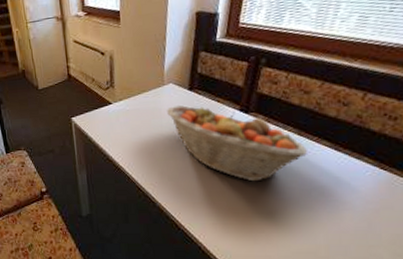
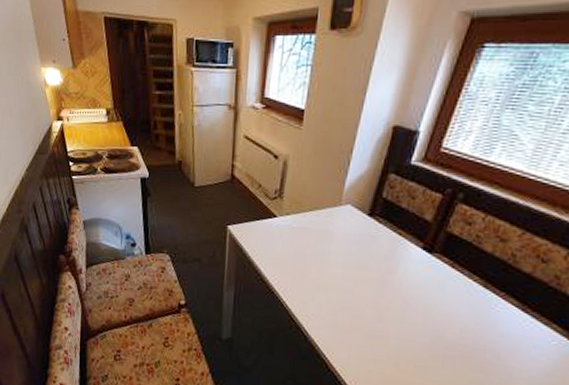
fruit basket: present [167,104,307,182] -> none [339,230,490,332]

